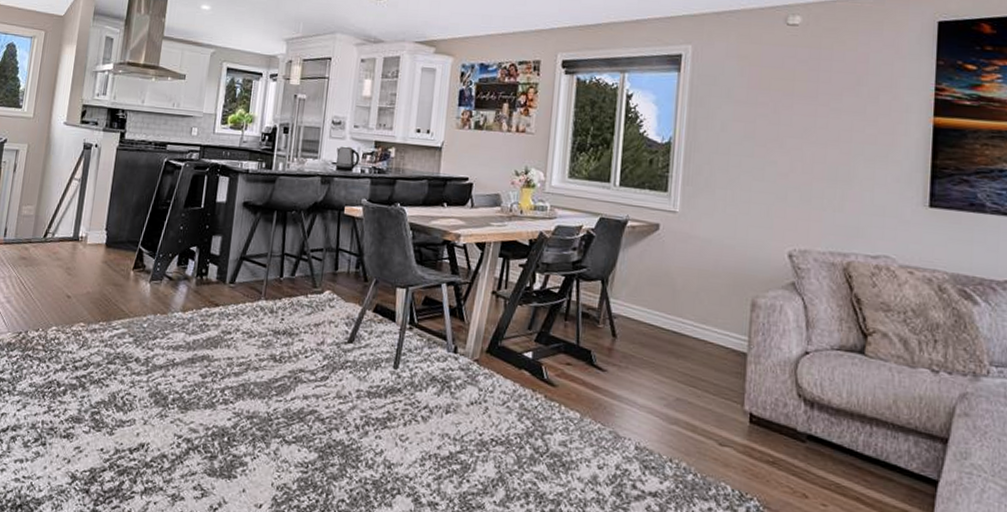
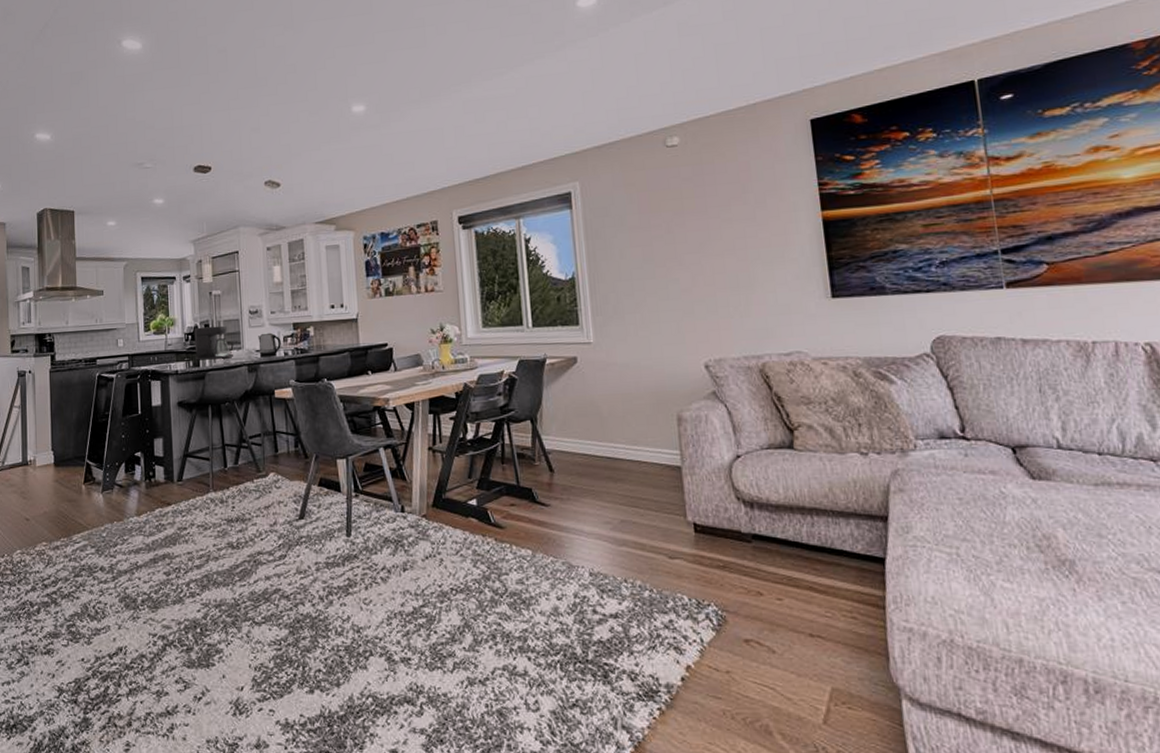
coffee maker: none [268,129,311,166] -> present [194,325,234,362]

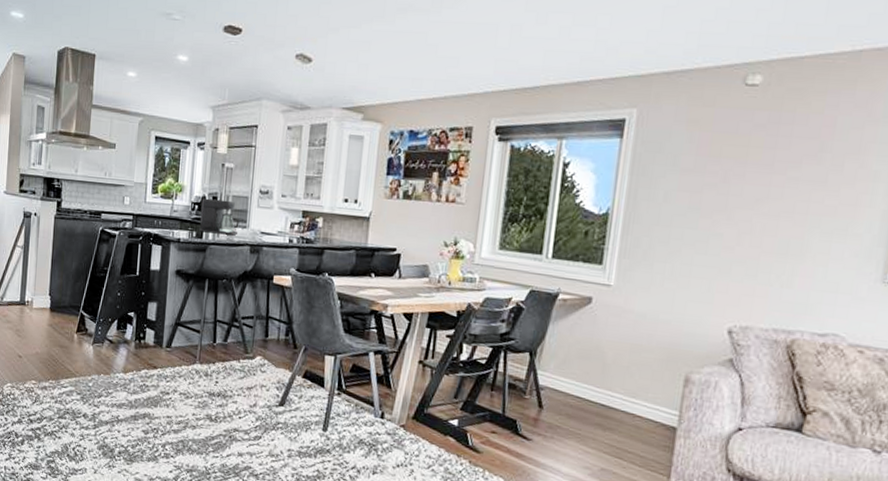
kettle: present [258,332,281,358] -> none [263,215,288,242]

